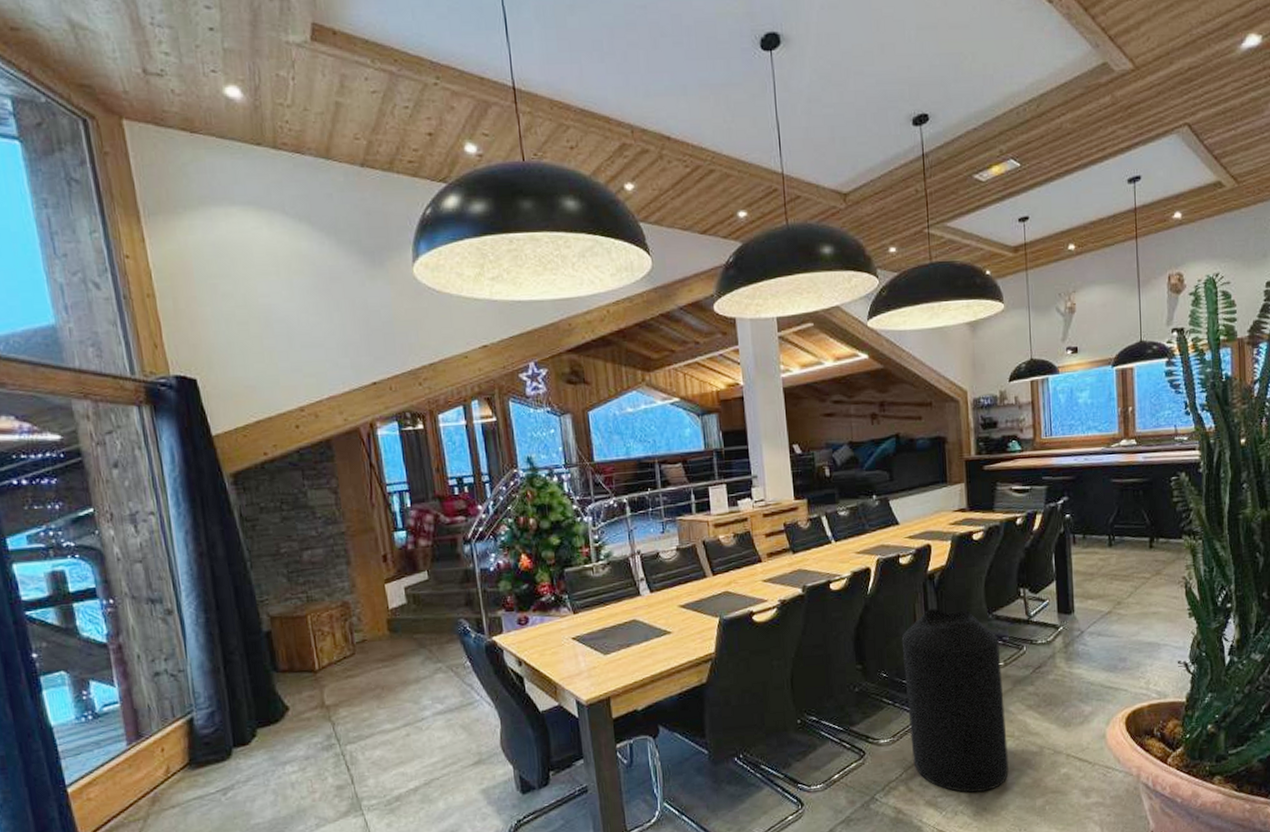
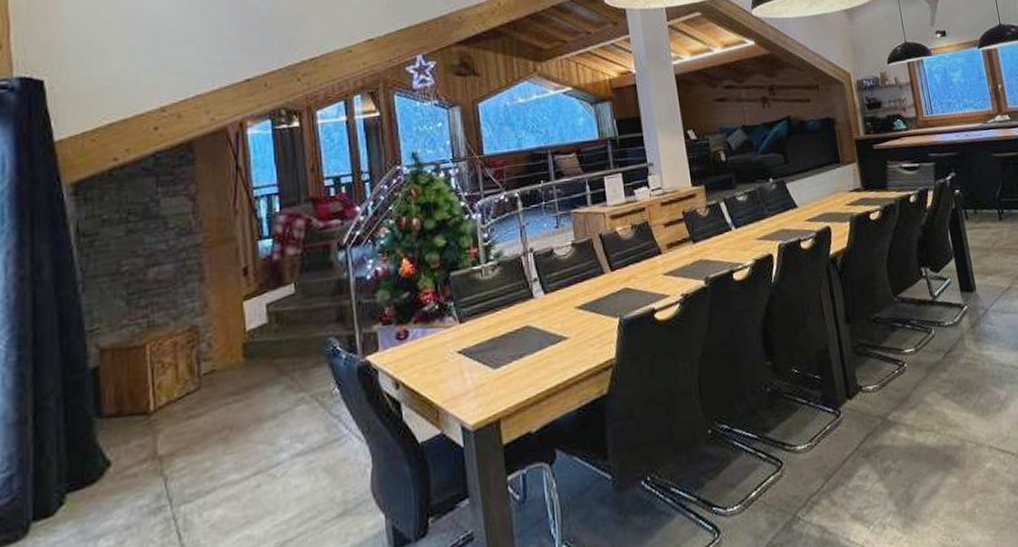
trash can: present [901,608,1009,793] -> none [810,293,933,501]

